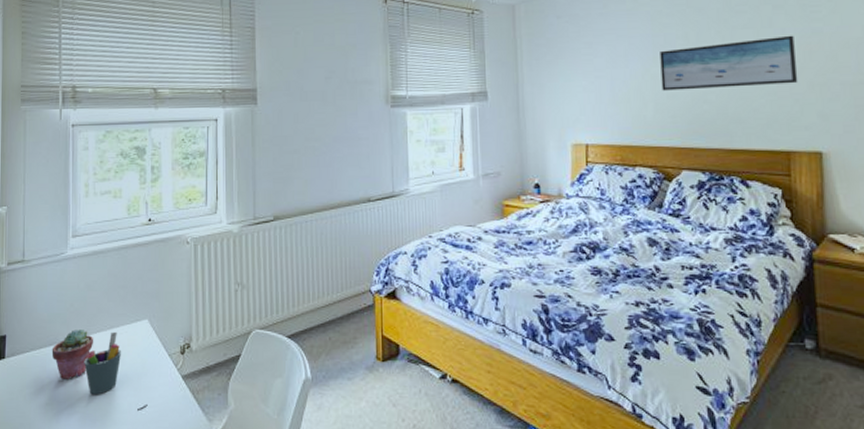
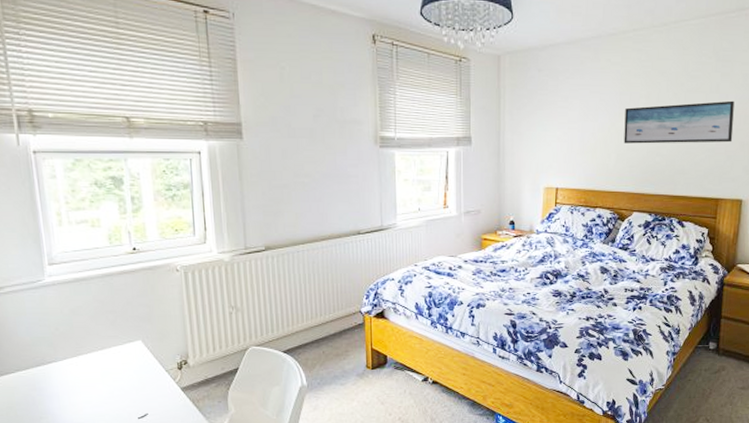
potted succulent: present [51,330,94,379] -> none [39,351,86,396]
pen holder: present [84,331,122,395] -> none [77,352,117,408]

